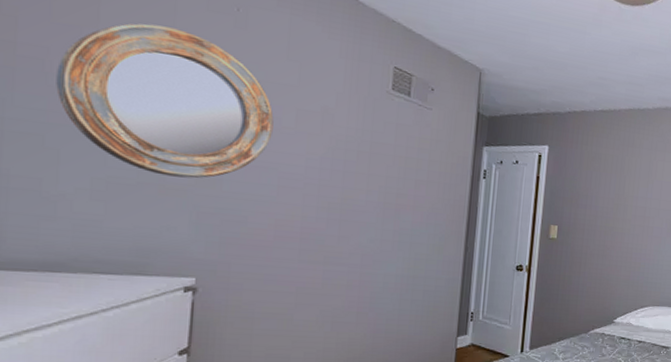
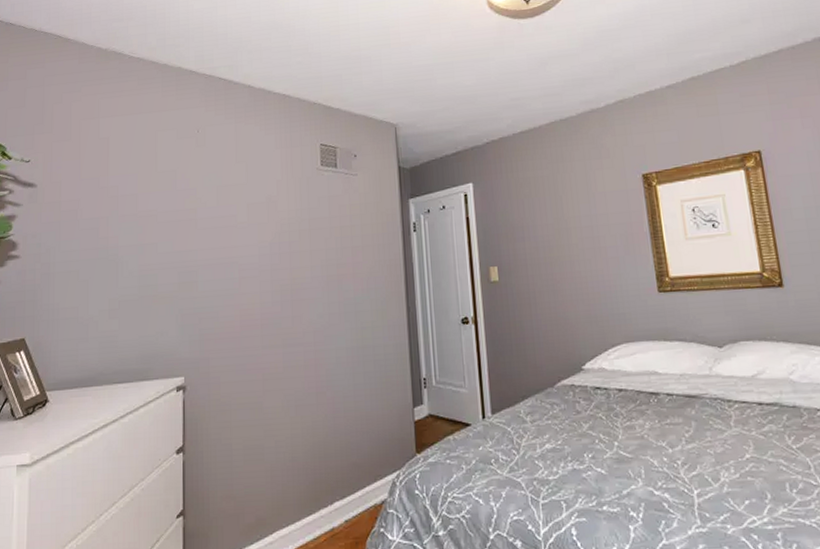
home mirror: present [56,23,274,179] -> none [85,160,231,287]

